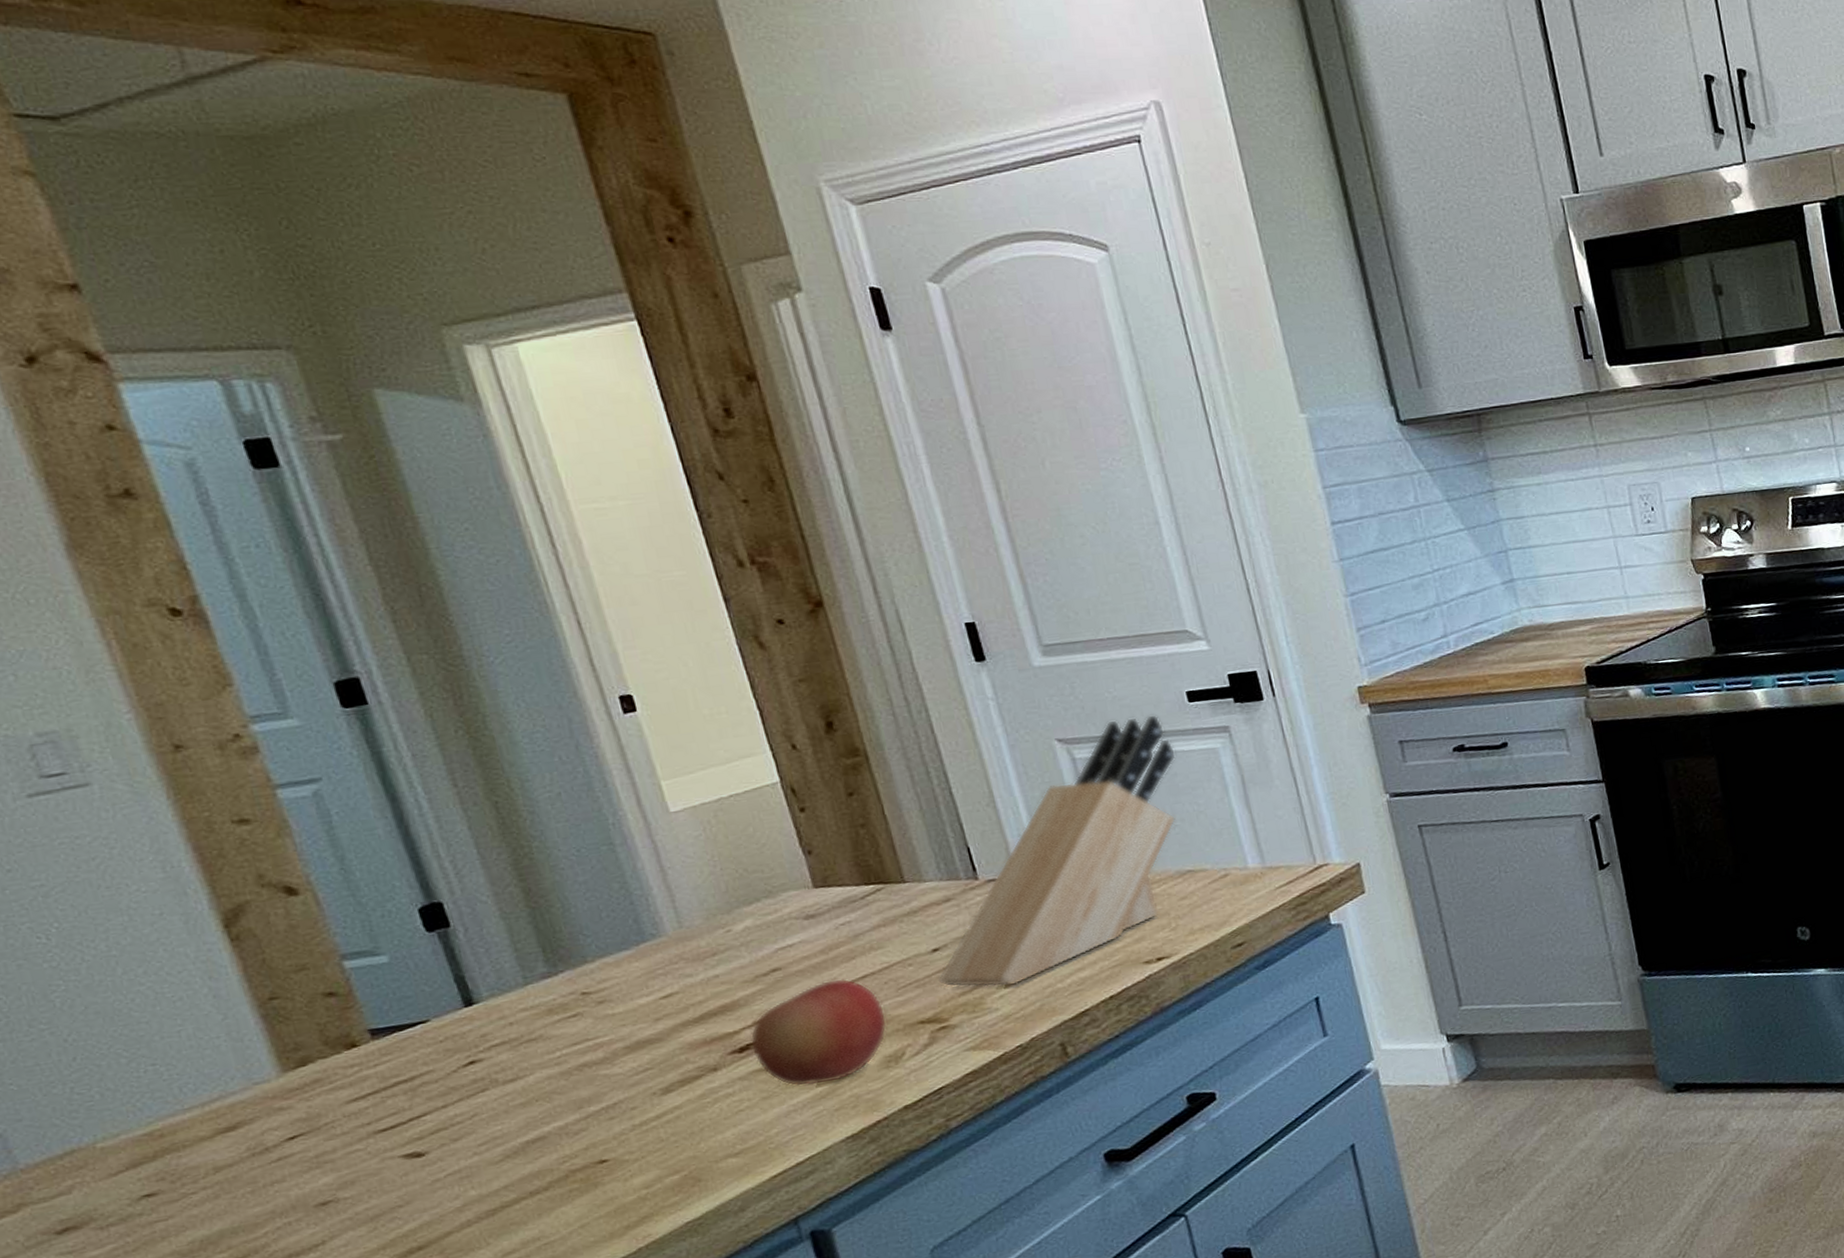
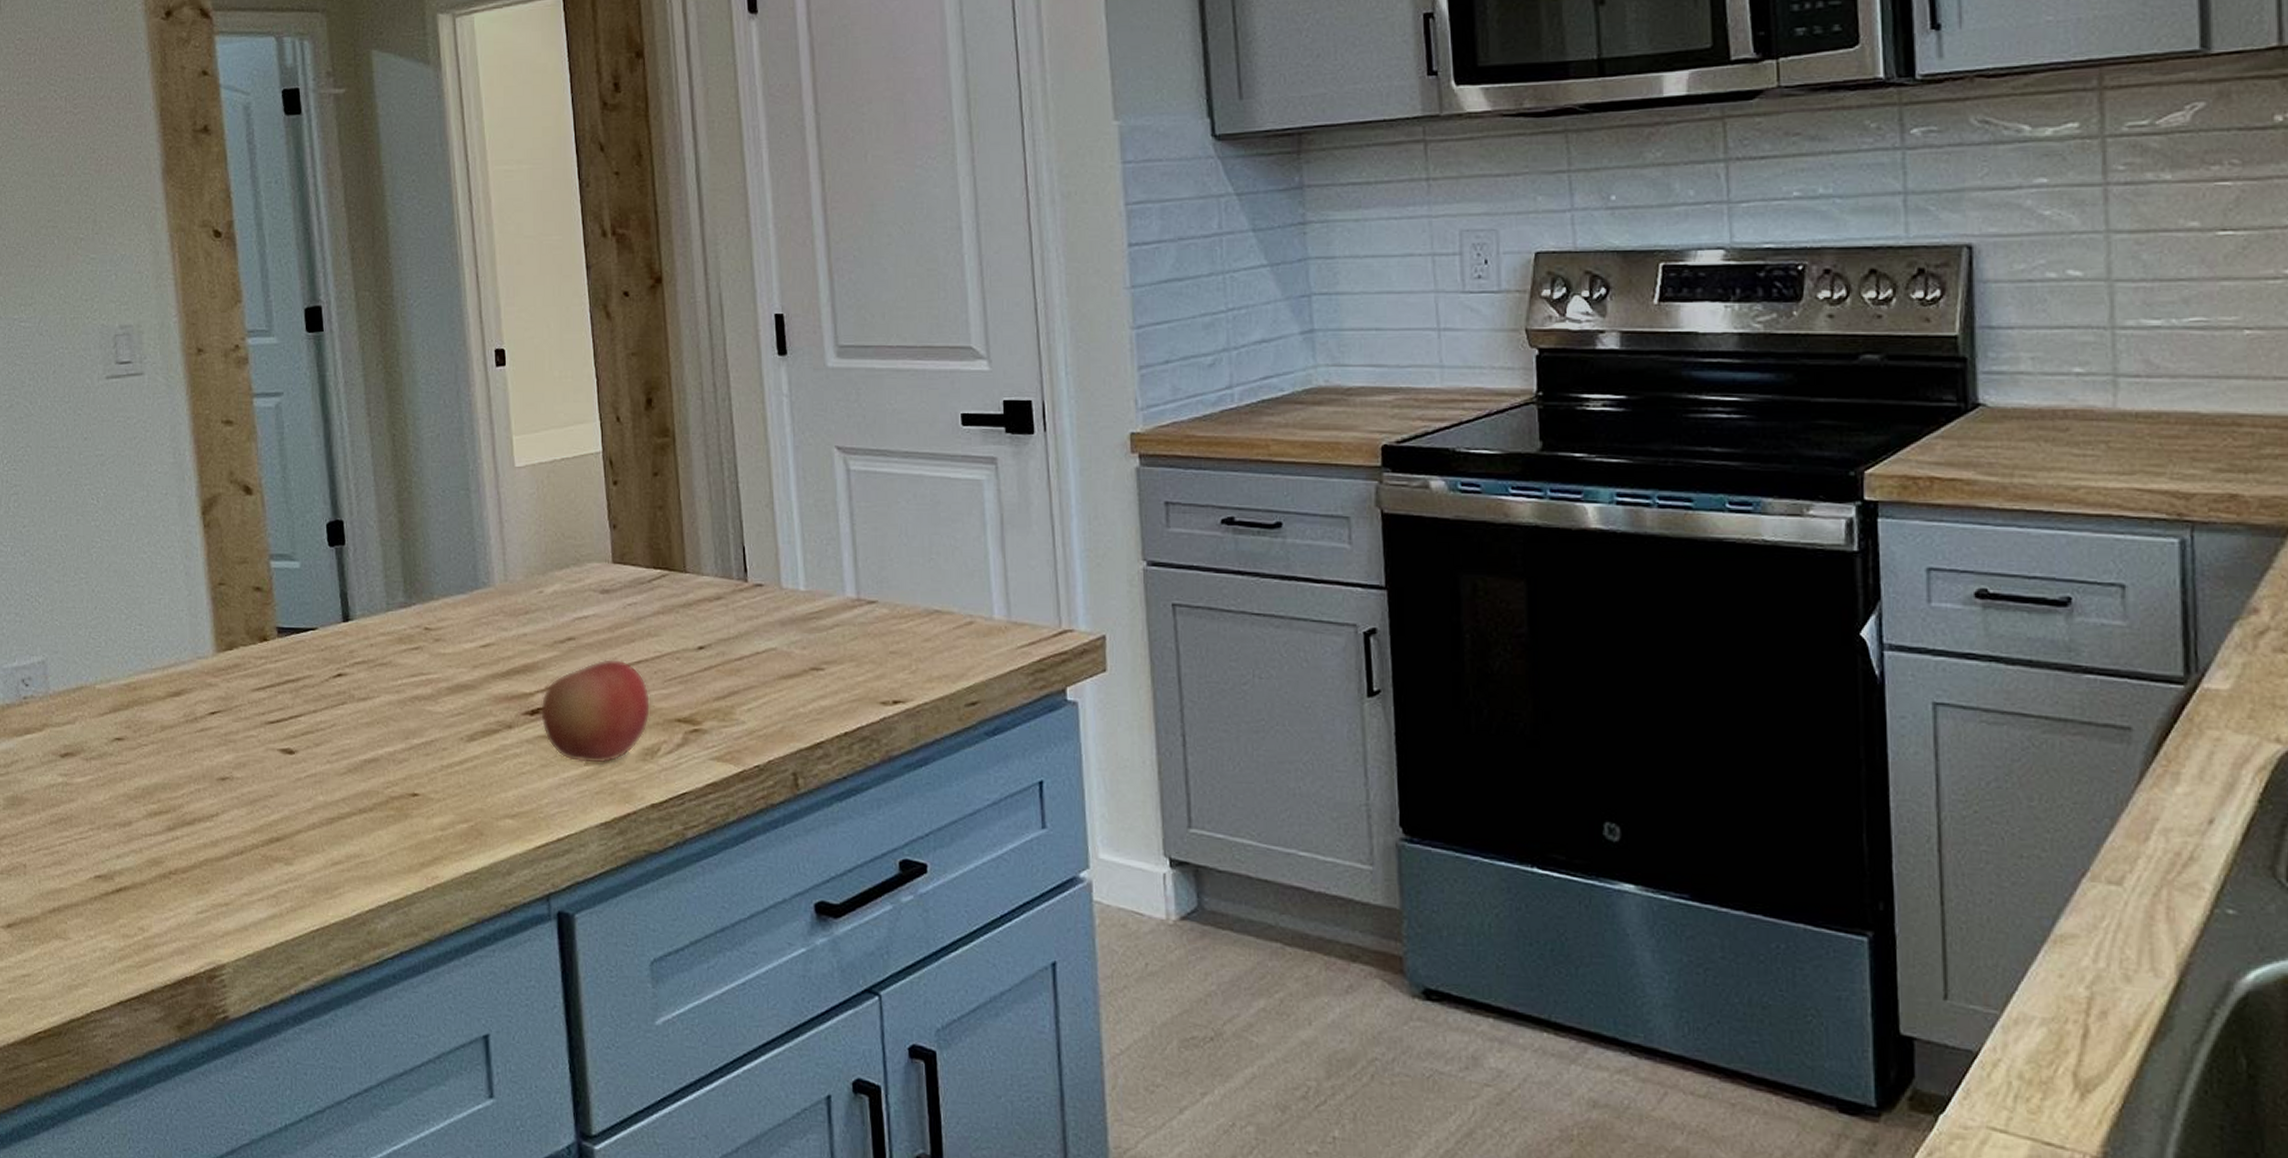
knife block: present [937,714,1177,988] -> none [698,433,943,701]

